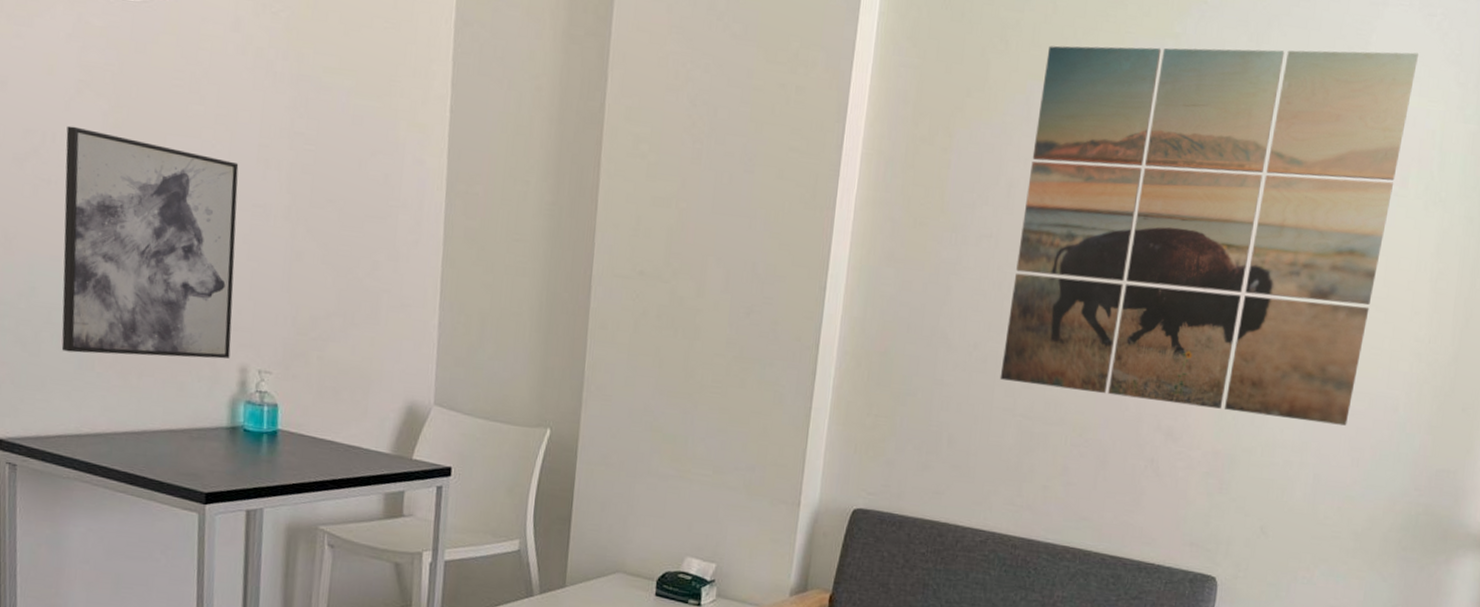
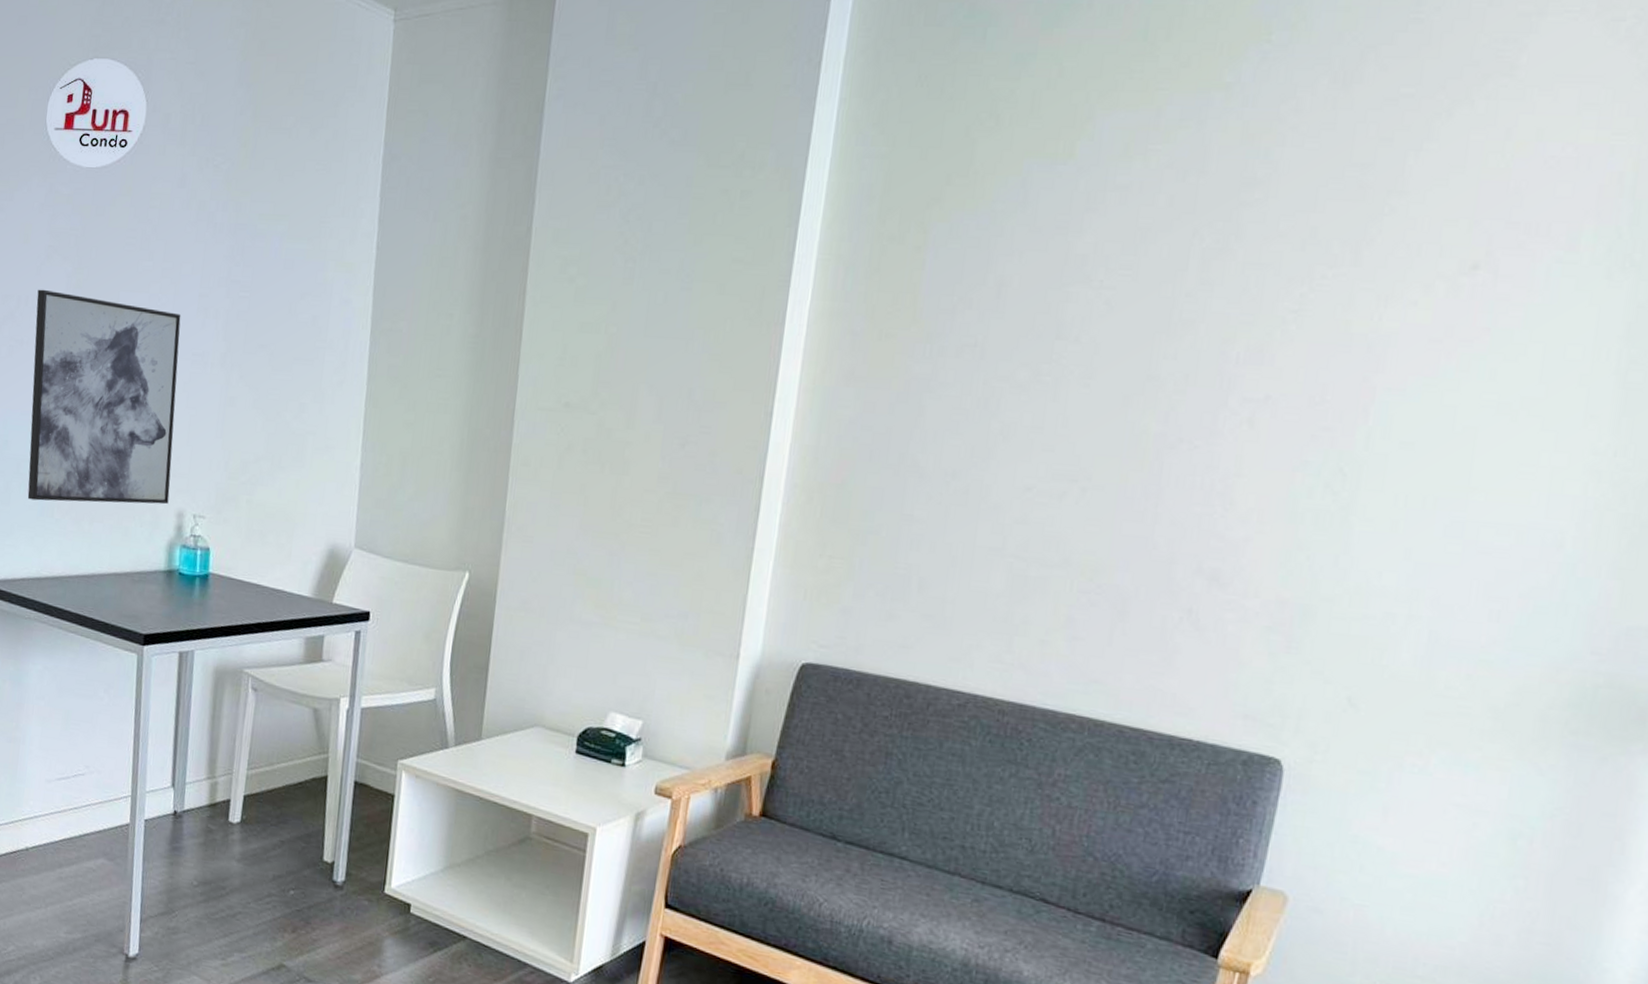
wall art: present [999,45,1418,426] -> none [985,72,1596,568]

